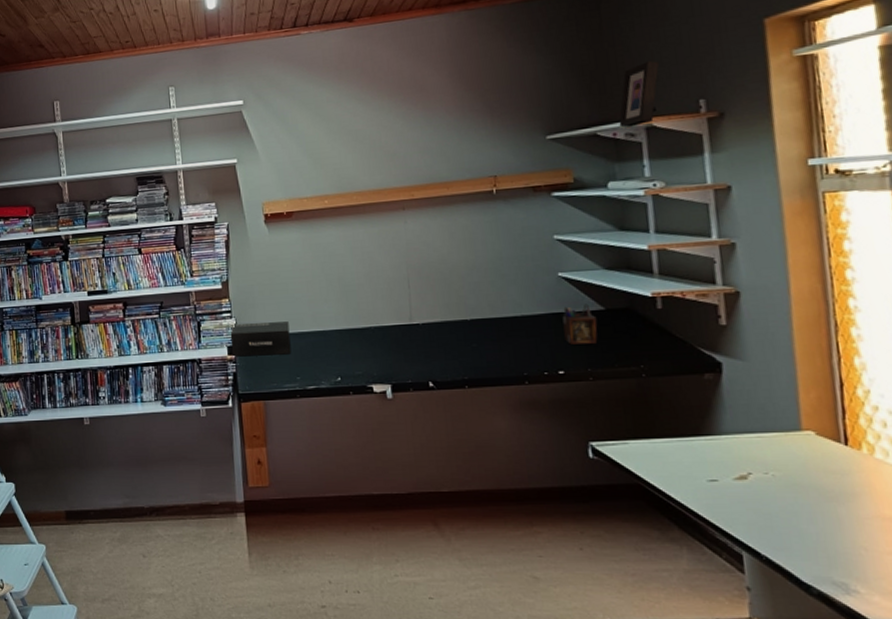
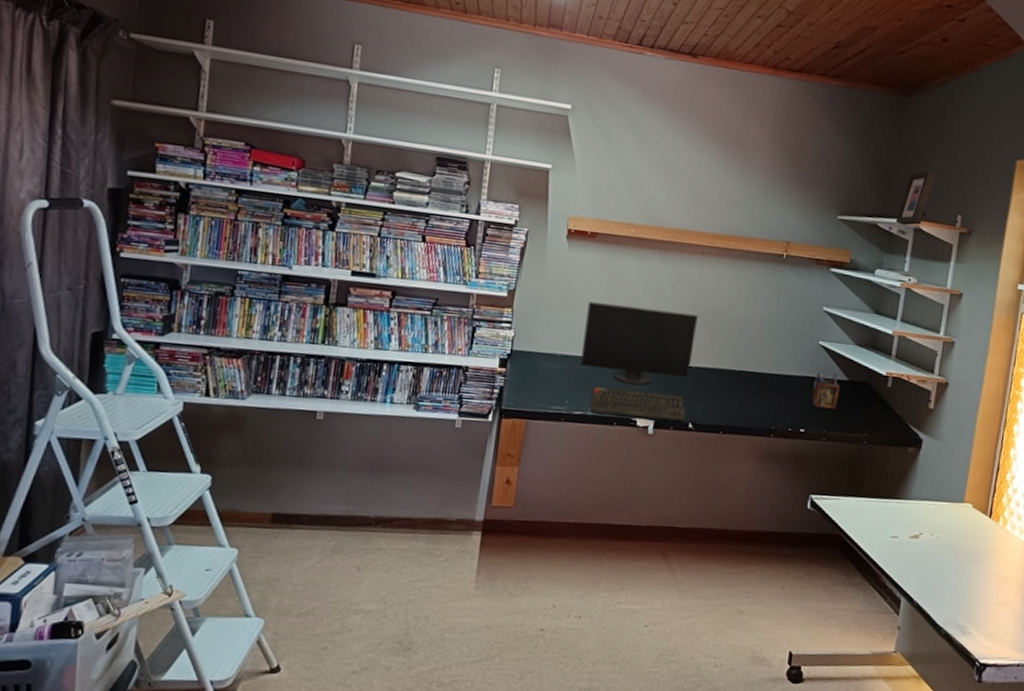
box: present [230,321,292,357] -> none [502,335,569,377]
computer monitor: none [299,270,418,352] -> present [581,302,698,386]
computer keyboard: none [320,355,424,386] -> present [590,386,686,422]

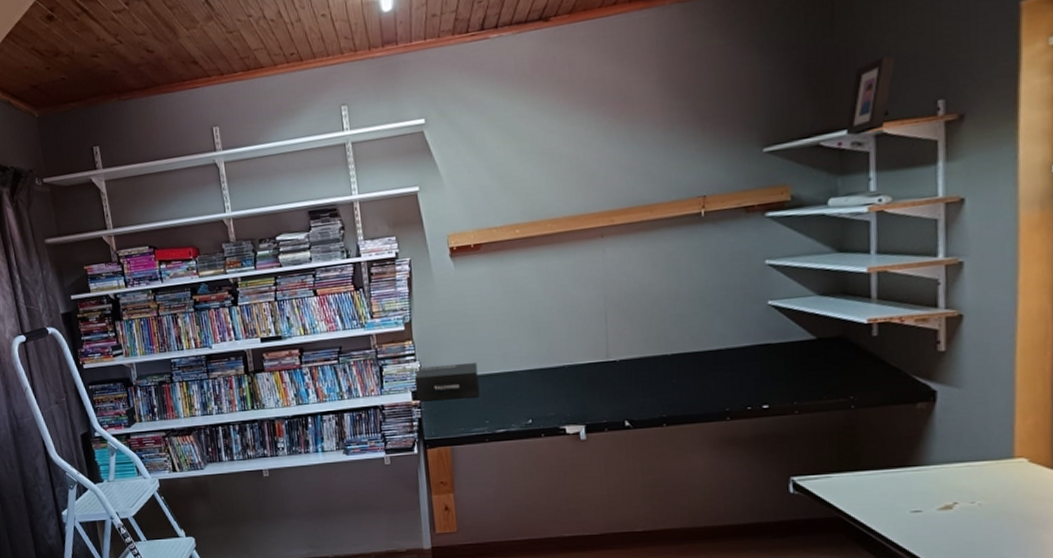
box: none [502,335,569,377] -> present [414,363,480,402]
computer monitor: present [581,302,698,386] -> none [487,303,615,393]
computer keyboard: present [590,386,686,422] -> none [510,394,620,429]
desk organizer: present [810,372,841,409] -> none [769,333,807,377]

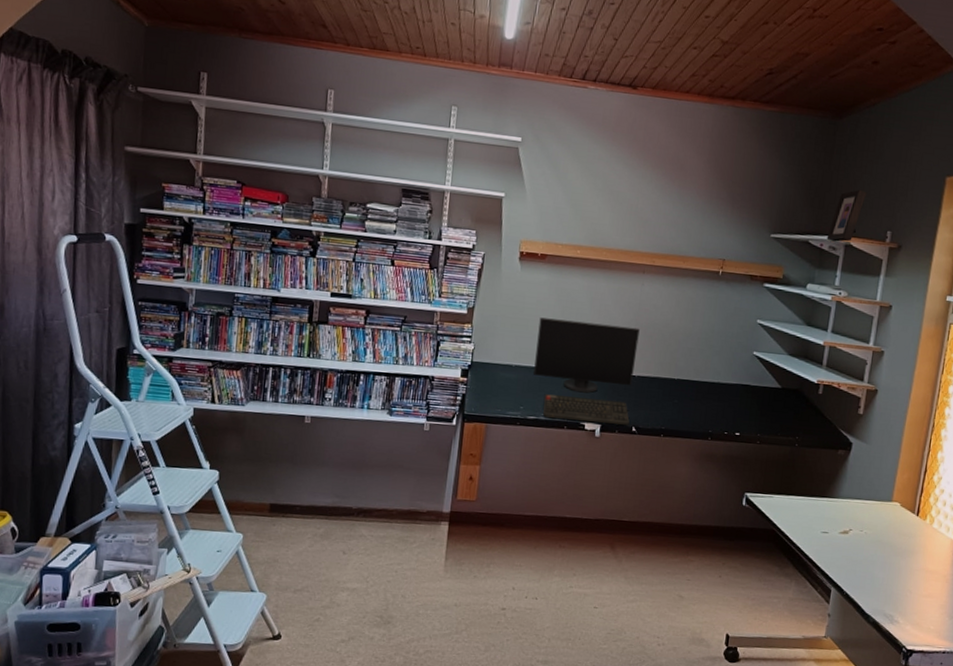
box: present [414,363,480,402] -> none [464,348,523,385]
computer monitor: none [487,303,615,393] -> present [534,317,640,393]
computer keyboard: none [510,394,620,429] -> present [543,394,630,426]

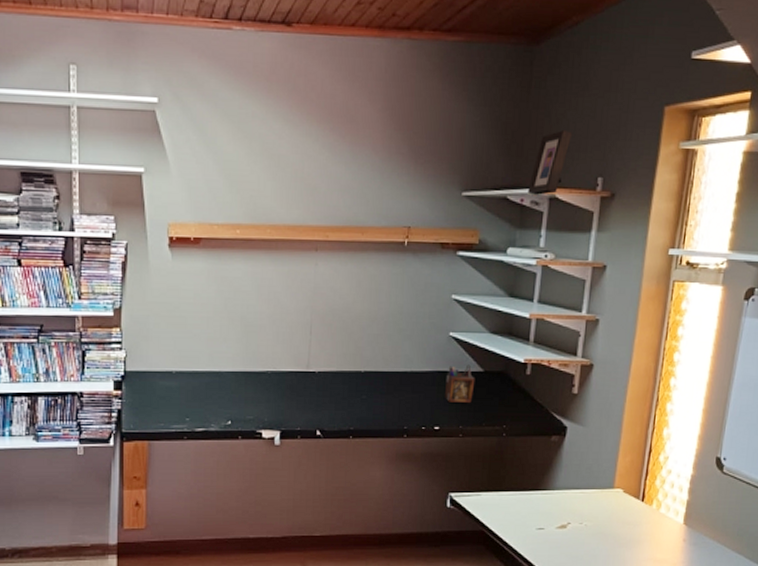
computer monitor: present [534,317,640,393] -> none [198,313,317,396]
computer keyboard: present [543,394,630,426] -> none [212,401,313,430]
desk organizer: none [745,380,774,414] -> present [444,364,475,403]

